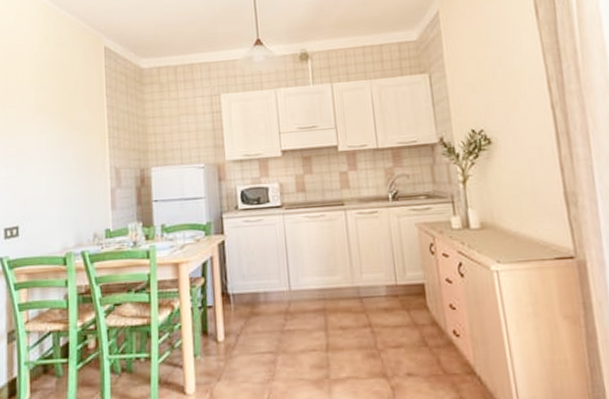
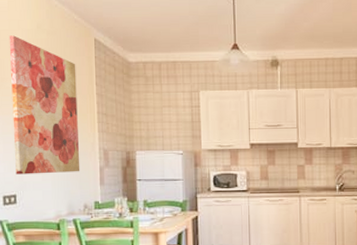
wall art: none [15,50,90,203] -> present [9,35,80,175]

